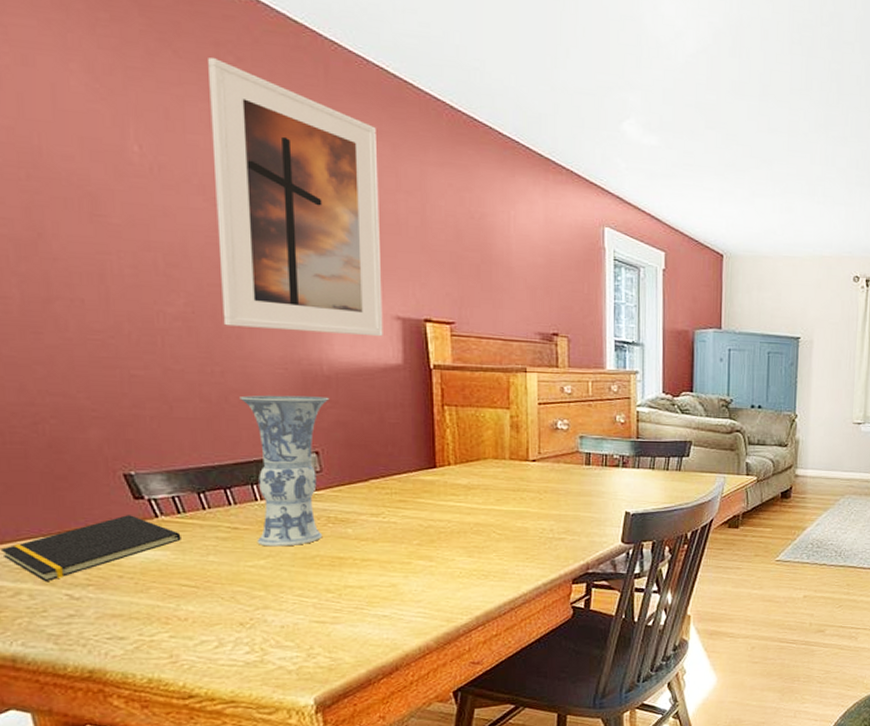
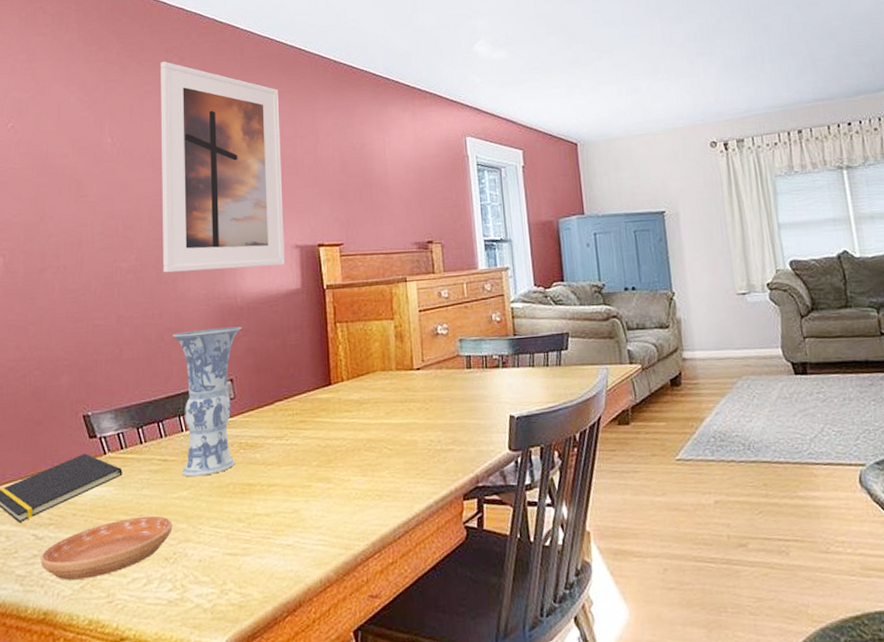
saucer: none [79,582,248,641] -> present [41,516,173,580]

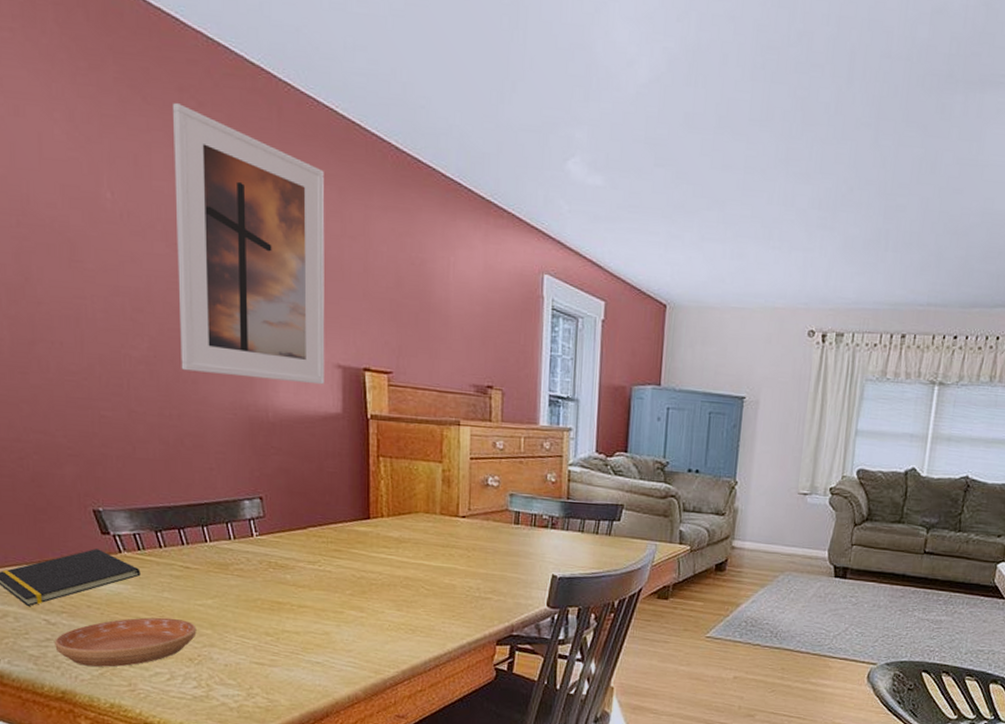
vase: present [172,326,242,477] -> none [194,439,274,588]

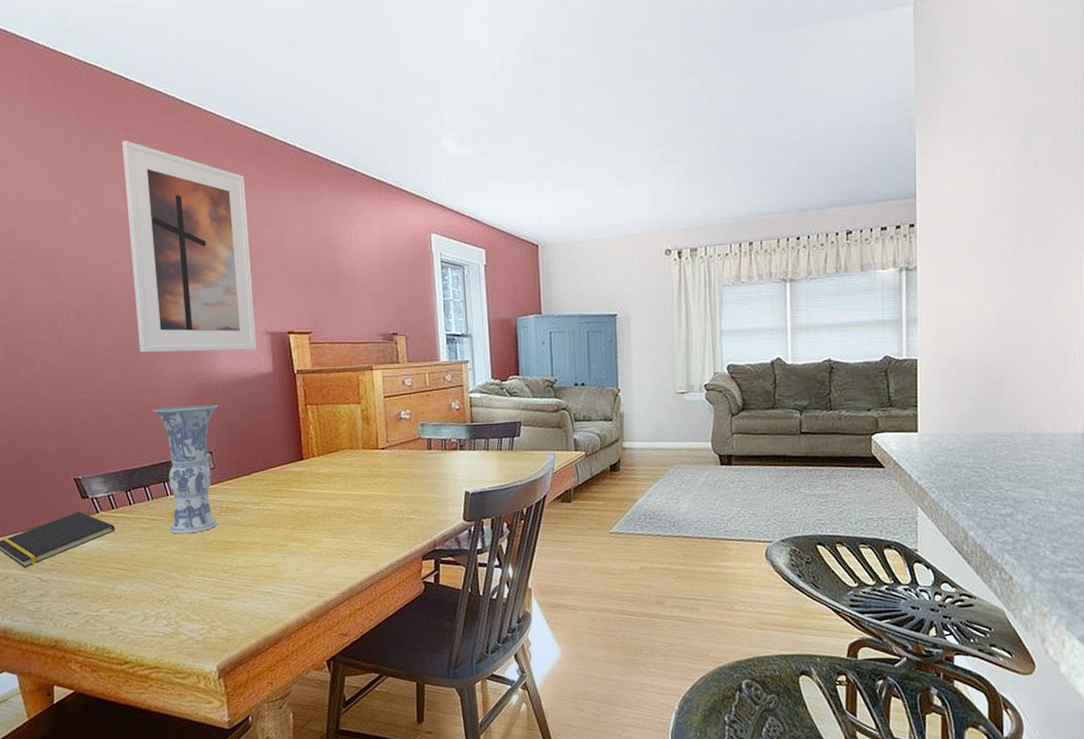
saucer: present [55,617,197,667] -> none [47,565,164,615]
vase: none [194,439,274,588] -> present [153,405,218,534]

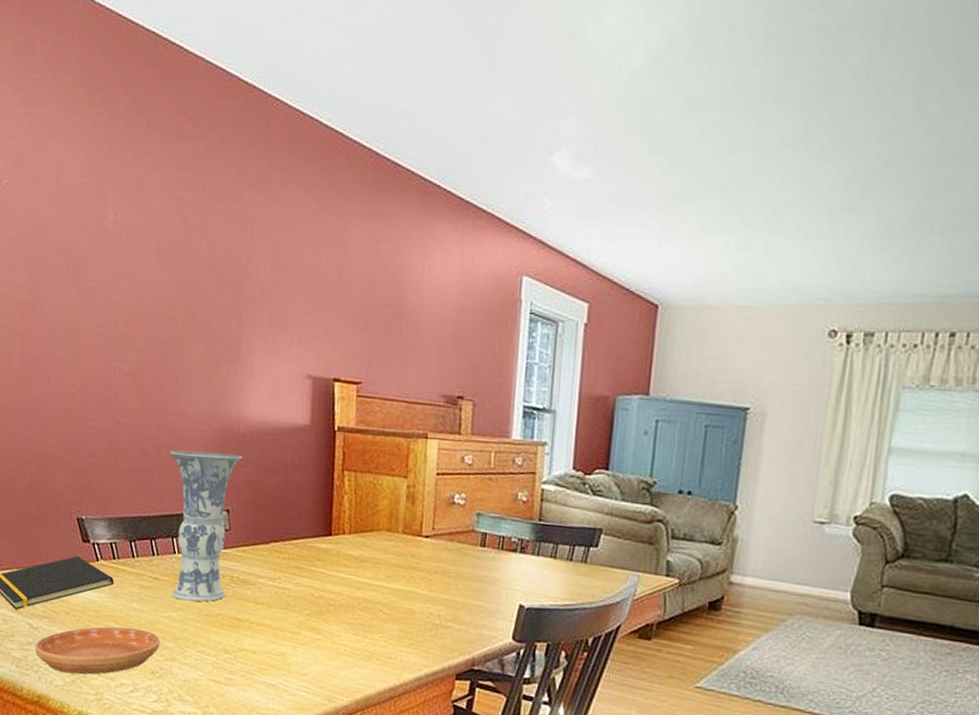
saucer: none [47,565,164,615] -> present [35,626,160,675]
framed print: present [122,141,257,353] -> none [163,126,306,396]

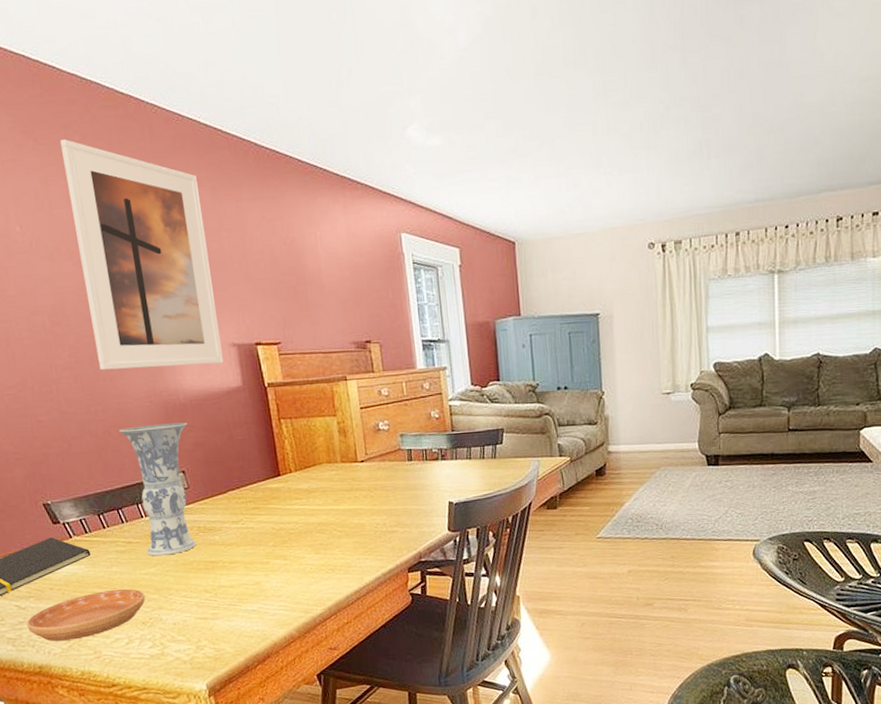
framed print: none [163,126,306,396] -> present [60,139,224,370]

